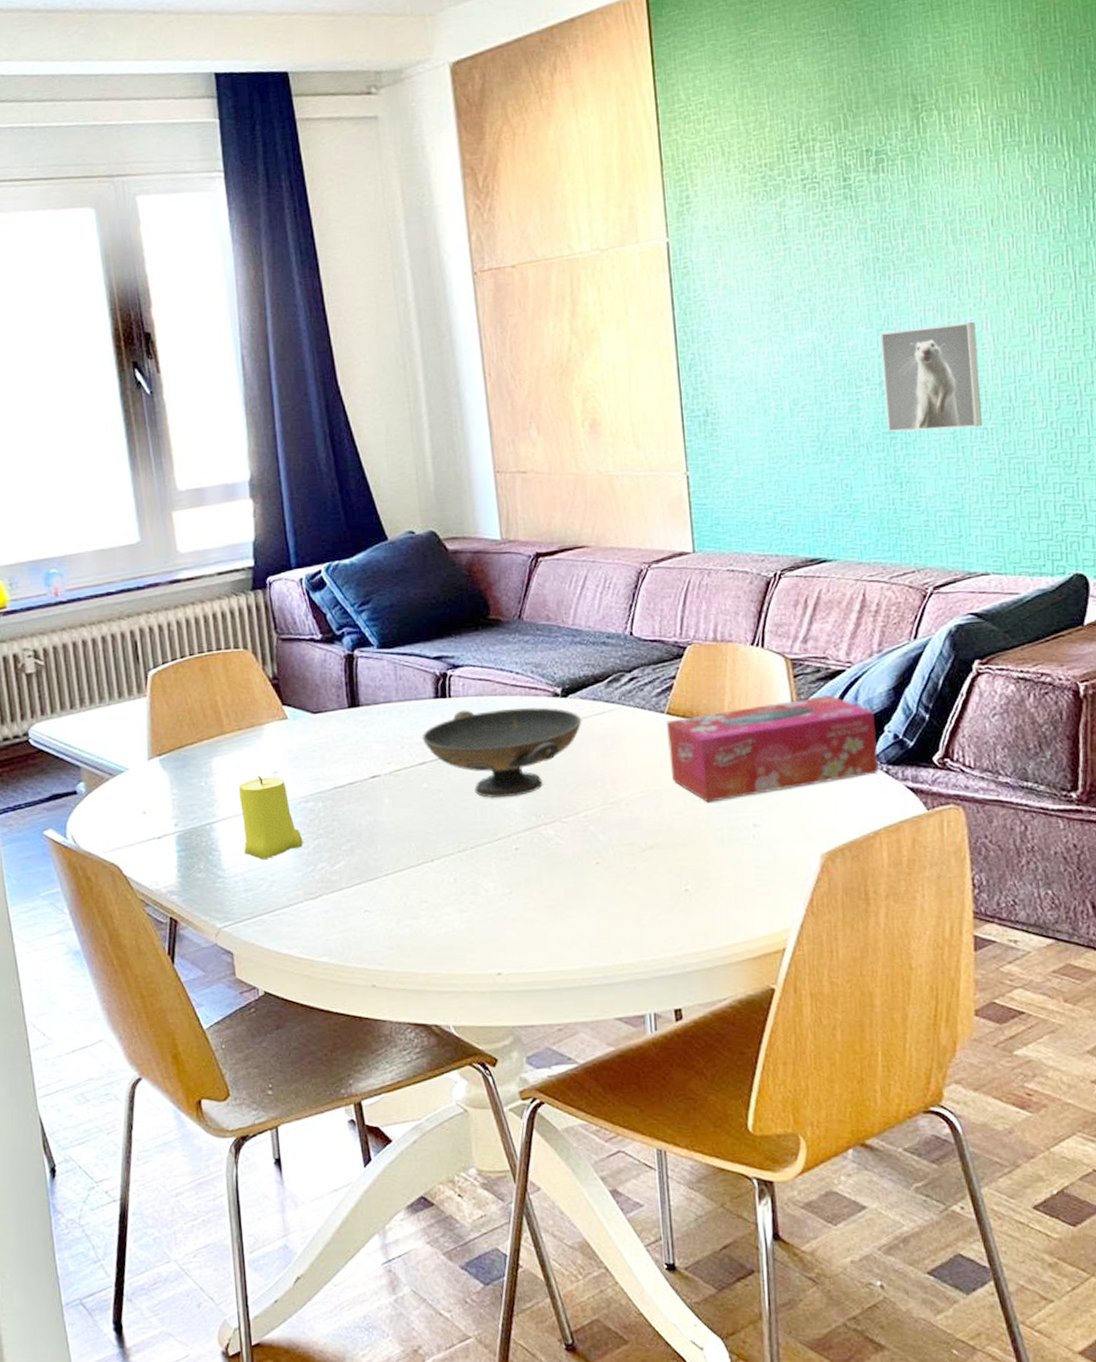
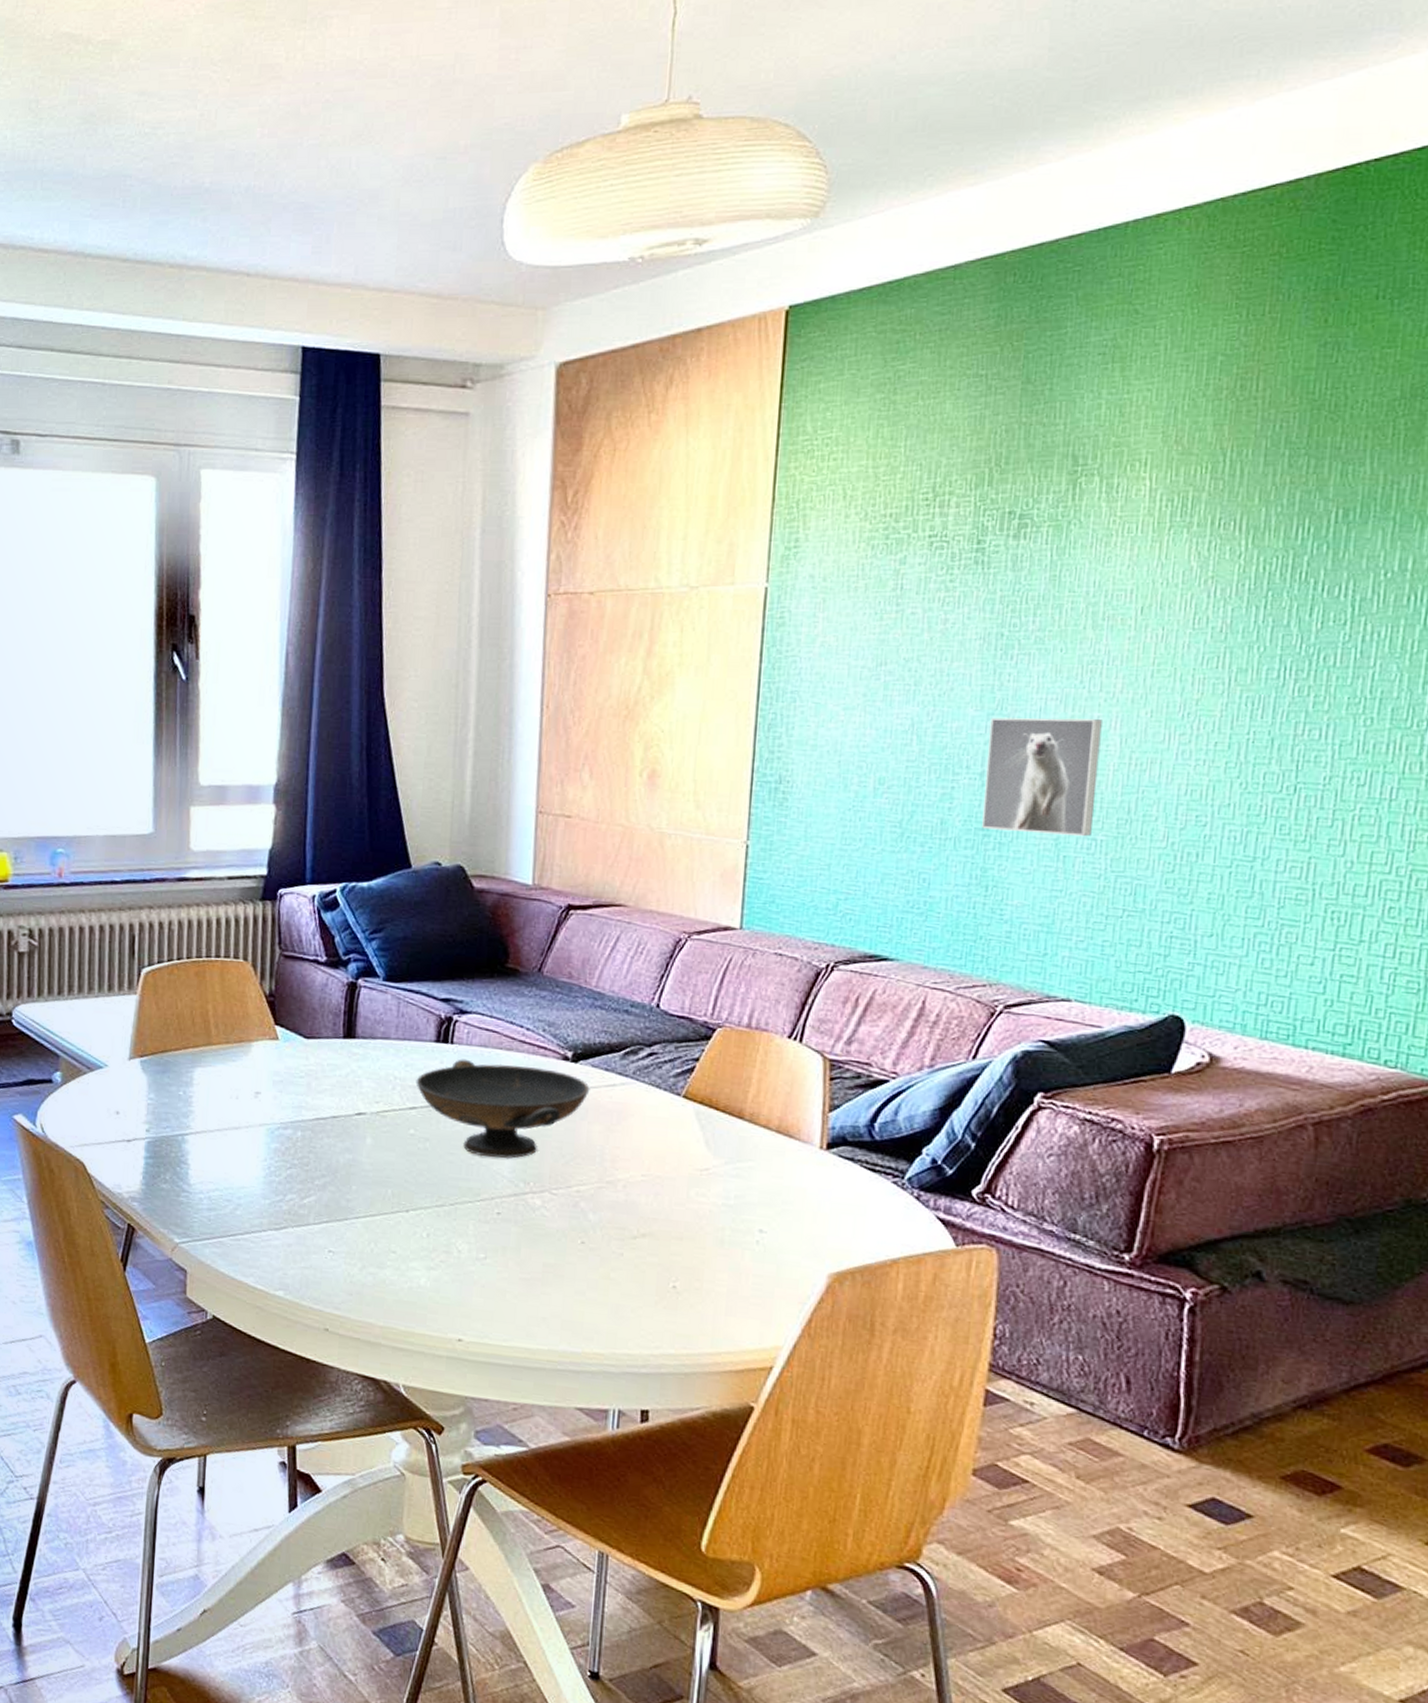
candle: present [239,776,303,859] -> none [213,1094,276,1181]
tissue box: present [667,695,879,802] -> none [677,1103,913,1199]

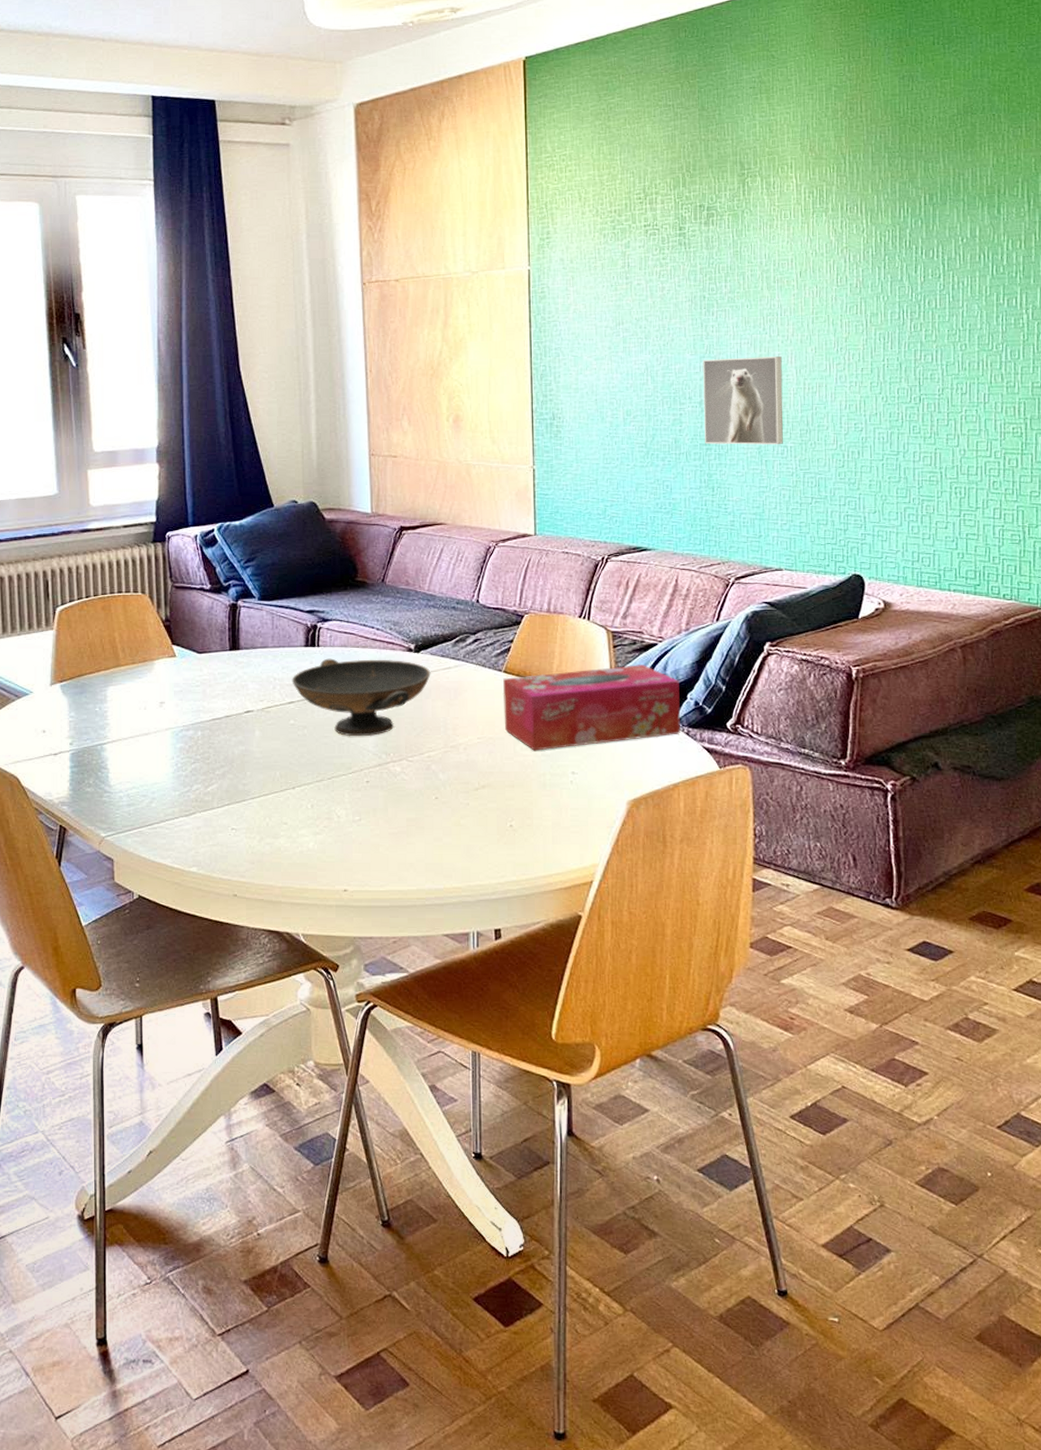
tissue box: none [677,1103,913,1199] -> present [502,665,680,751]

